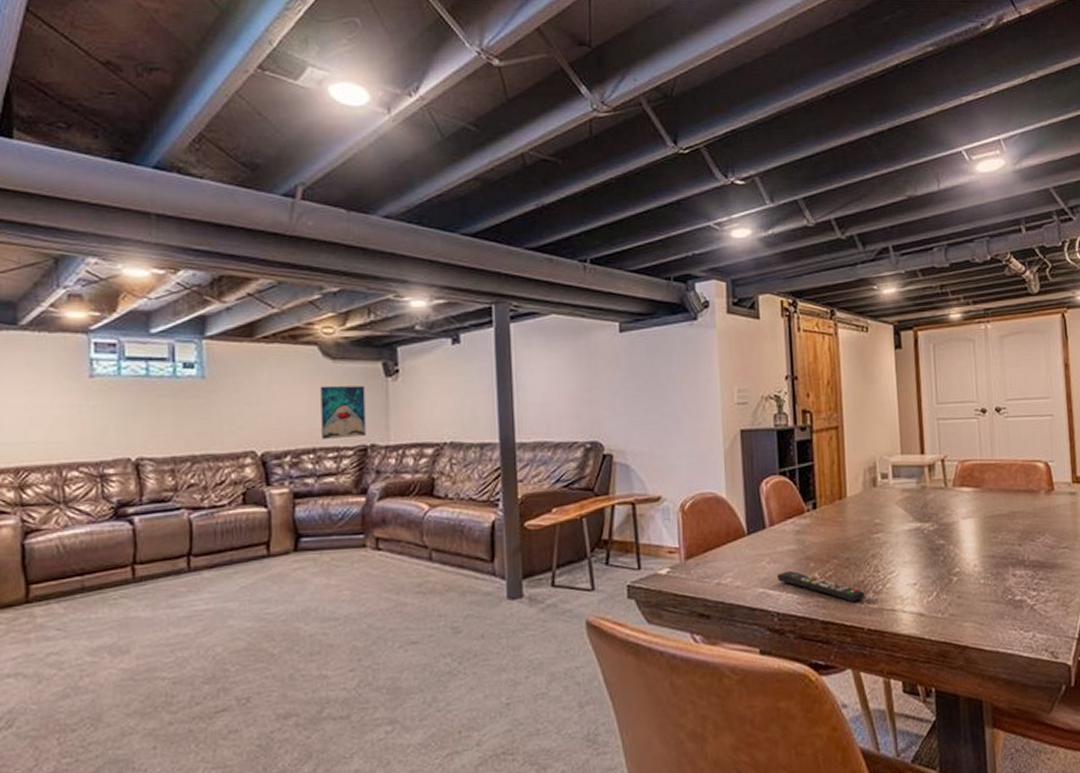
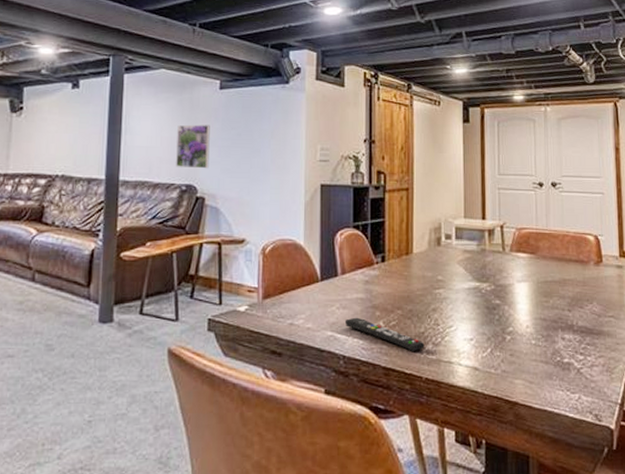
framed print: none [575,373,614,423] -> present [176,124,210,169]

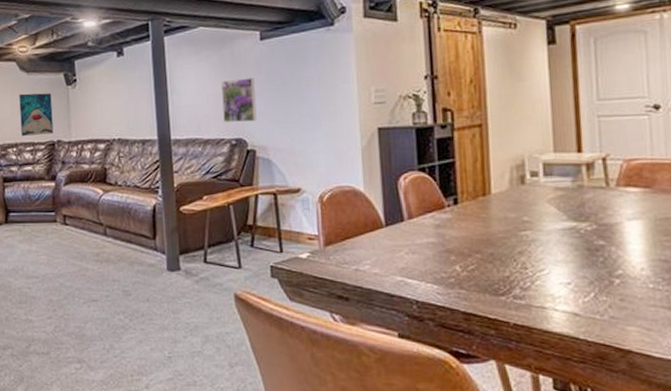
remote control: present [344,317,425,351] -> none [415,262,511,296]

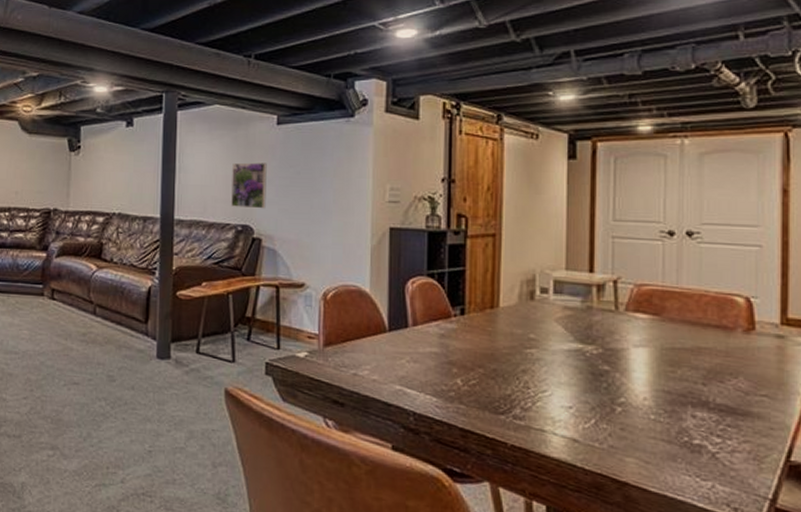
wall art: present [19,93,54,136] -> none [16,155,52,202]

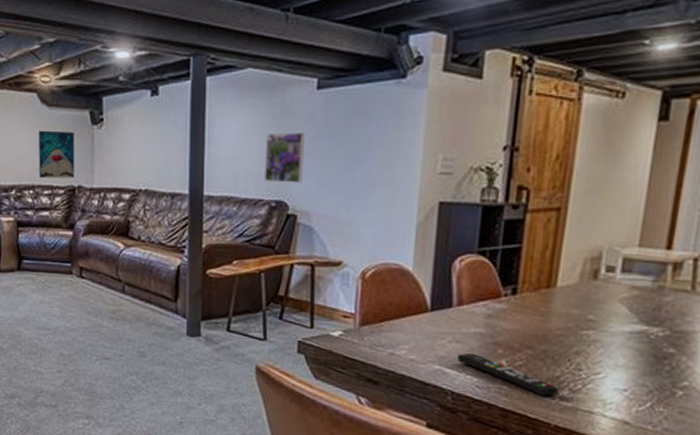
wall art: none [16,155,52,202] -> present [38,130,75,178]
remote control: none [415,372,511,415] -> present [456,353,559,396]

